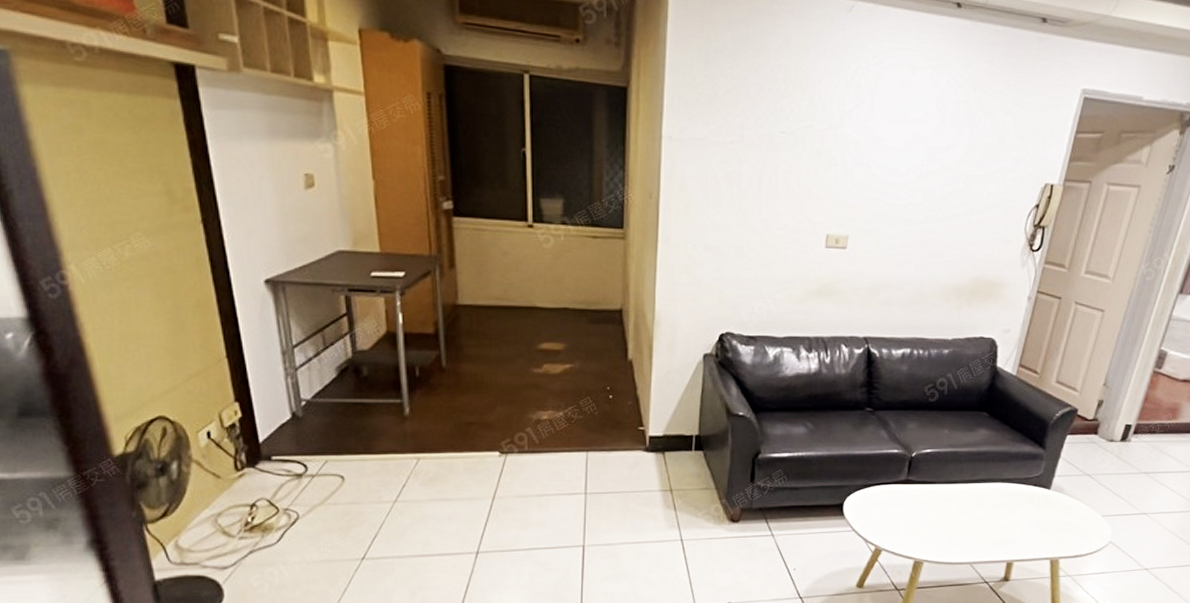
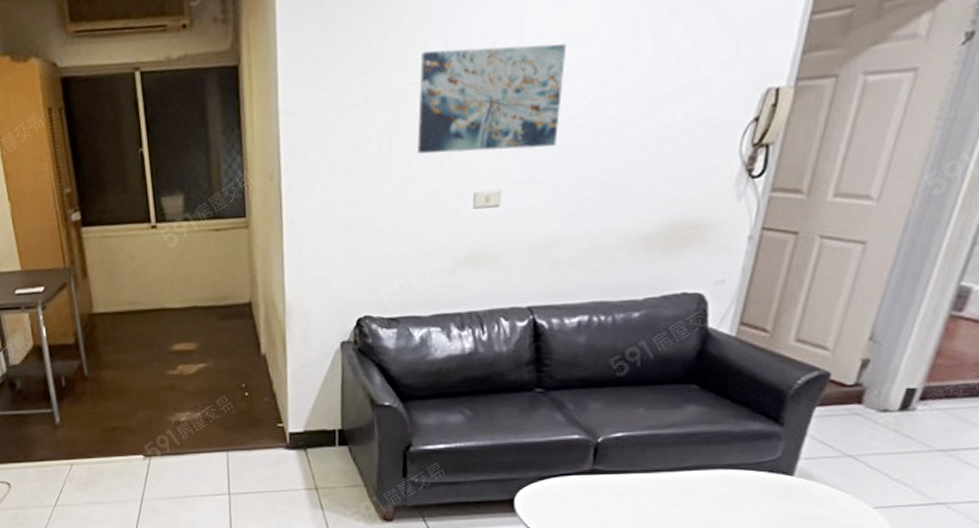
wall art: none [782,106,906,205] -> present [417,44,567,154]

